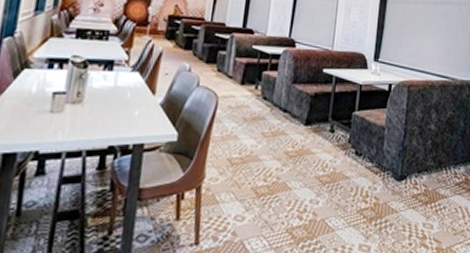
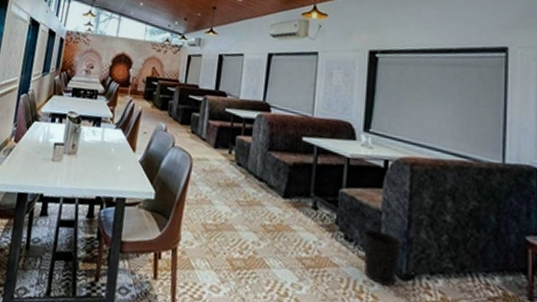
wastebasket: none [369,143,400,188] -> present [363,228,403,287]

